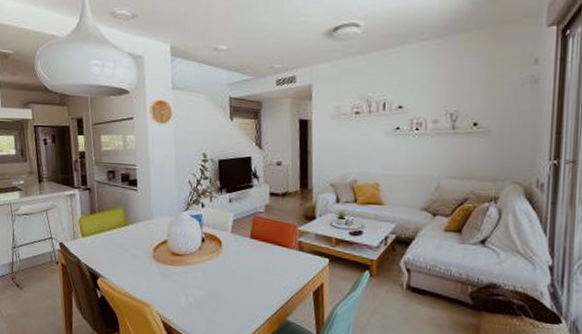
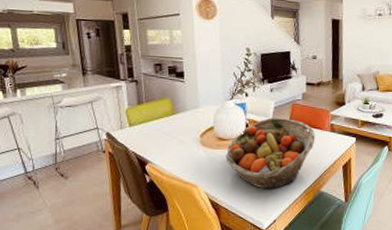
fruit basket: none [180,232,281,314] -> present [226,118,315,189]

